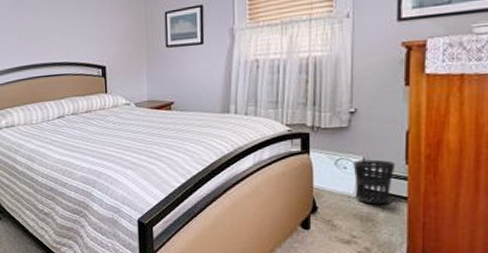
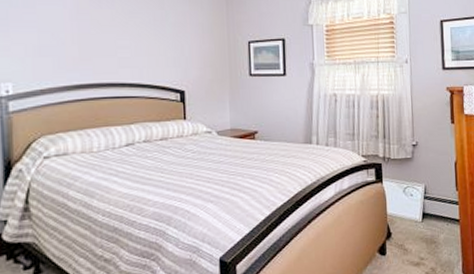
wastebasket: present [353,159,396,205] -> none [417,187,449,228]

